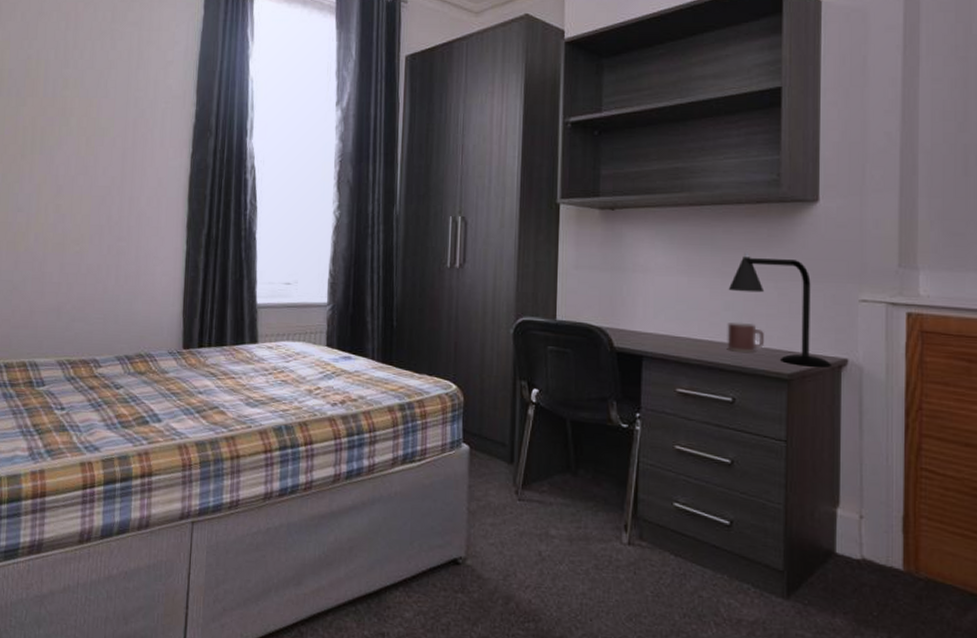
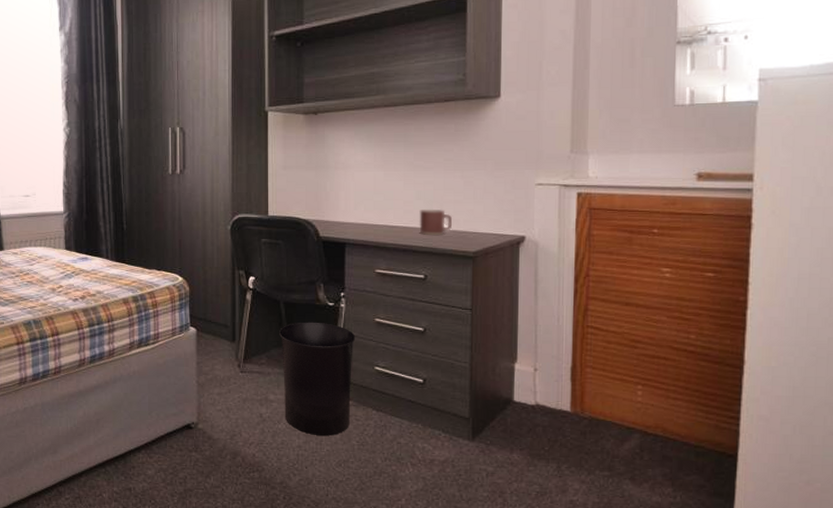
waste bin: none [564,444,652,583] -> present [279,322,356,435]
desk lamp: present [728,250,831,367] -> none [420,144,511,244]

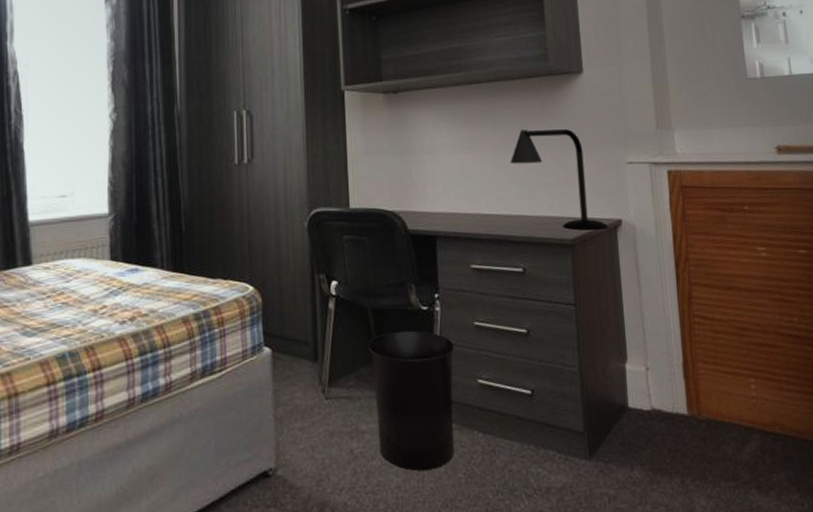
mug: present [419,208,452,235] -> none [512,193,547,223]
desk lamp: none [420,144,511,244] -> present [510,123,608,231]

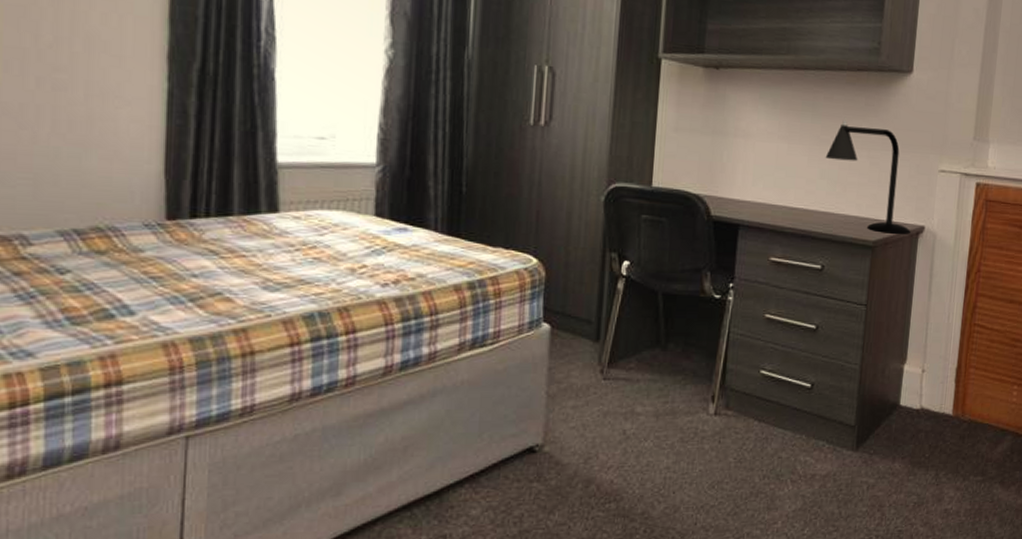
waste bin: present [368,330,455,471] -> none [652,317,743,453]

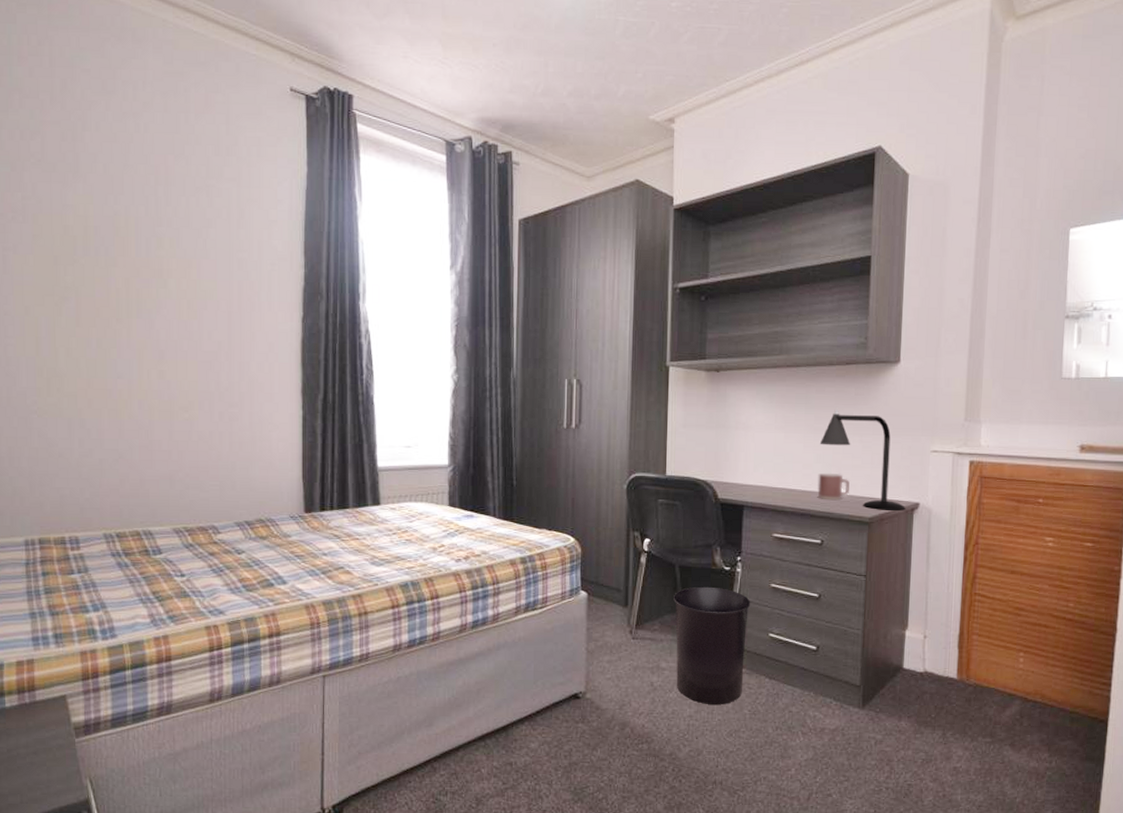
waste bin: none [652,317,743,453] -> present [674,586,751,704]
mug: none [820,190,855,220] -> present [817,472,850,500]

